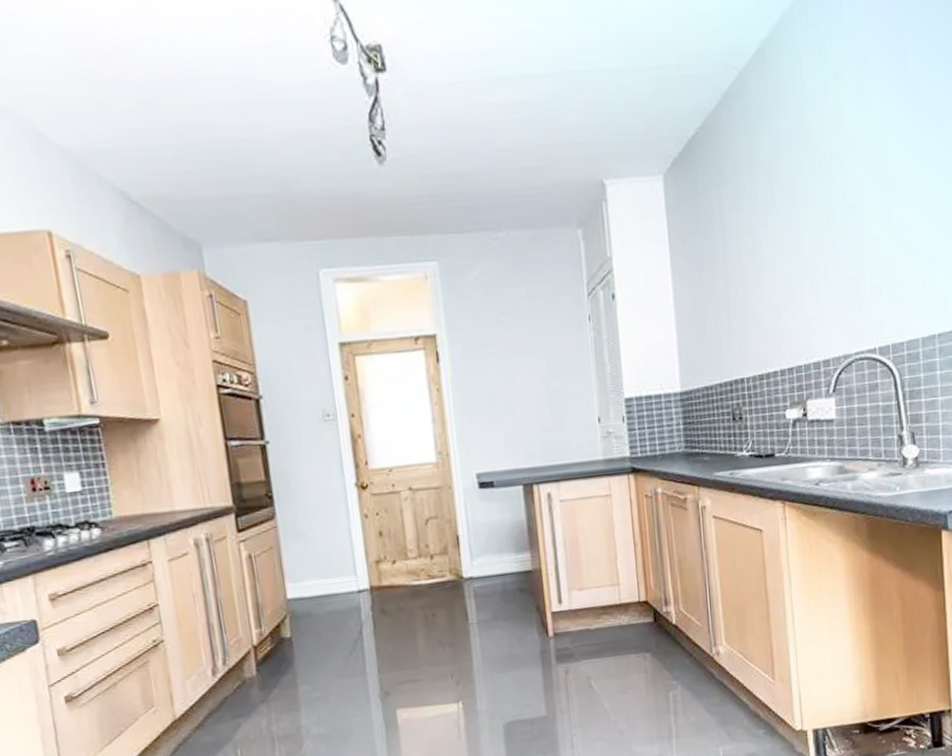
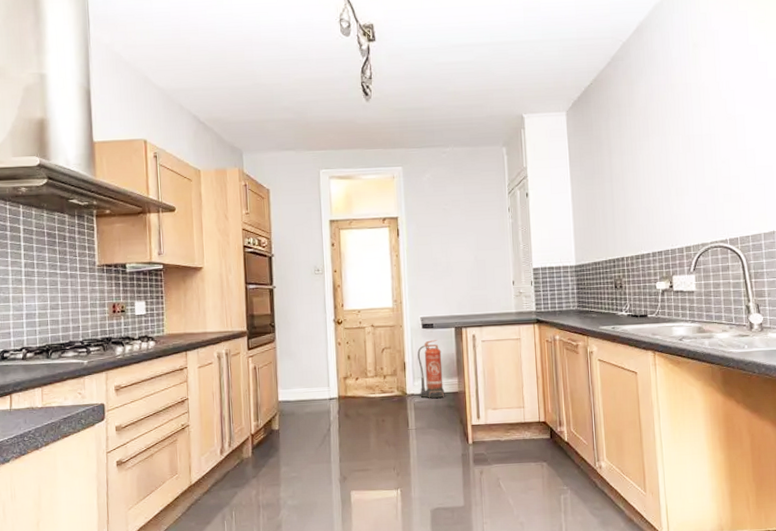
fire extinguisher: none [474,503,514,581] -> present [417,340,445,398]

